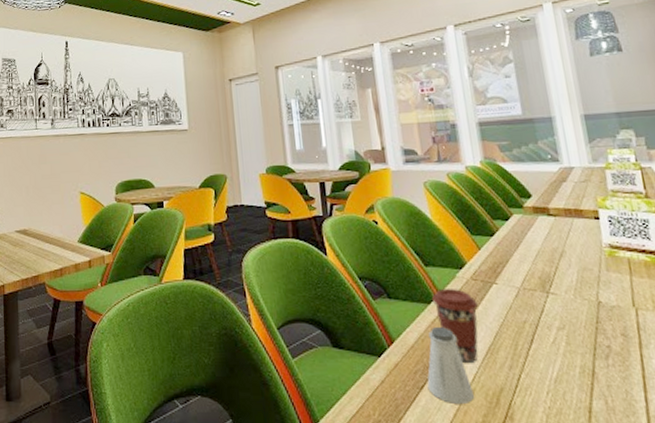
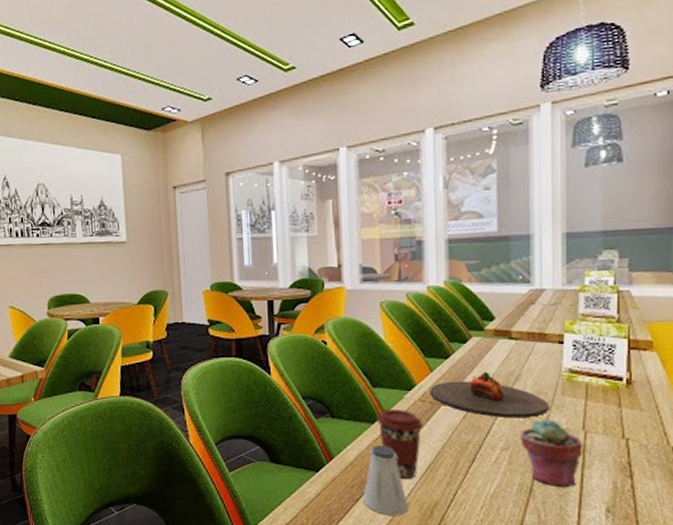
plate: none [480,248,597,296] -> present [430,371,549,419]
potted succulent: none [573,295,638,370] -> present [520,418,583,488]

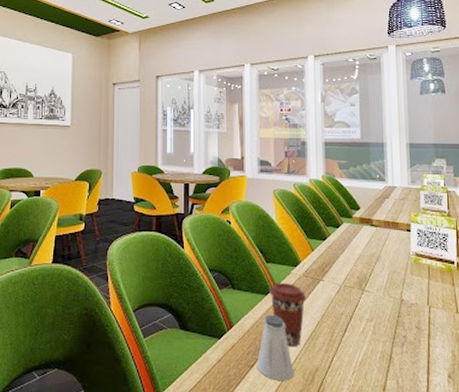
plate: present [430,371,549,419] -> none [311,252,402,294]
potted succulent: present [520,418,583,488] -> none [381,294,429,356]

